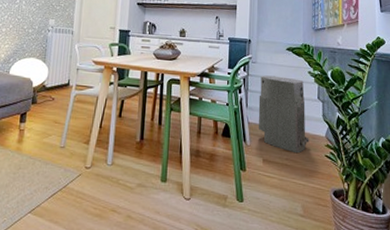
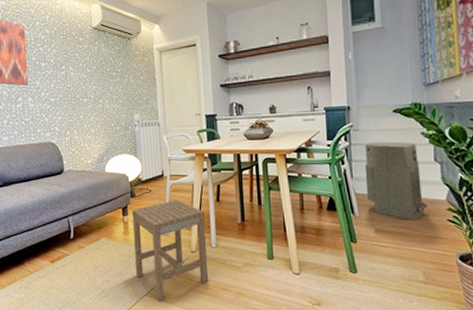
stool: none [23,111,105,220] -> present [131,200,209,301]

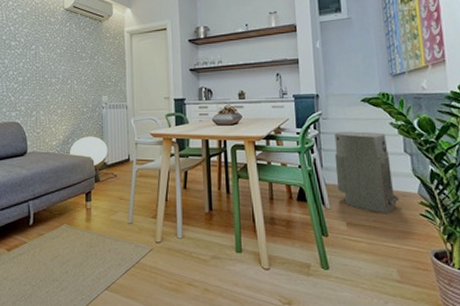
stool: present [131,200,209,301] -> none [95,186,174,297]

